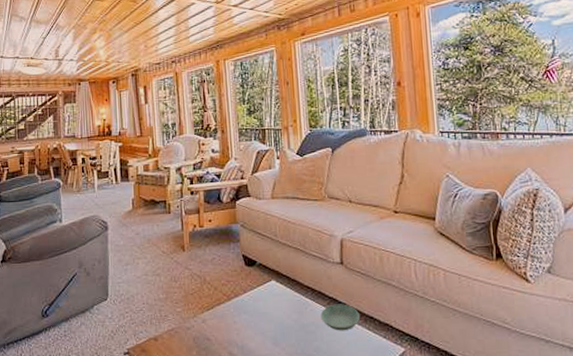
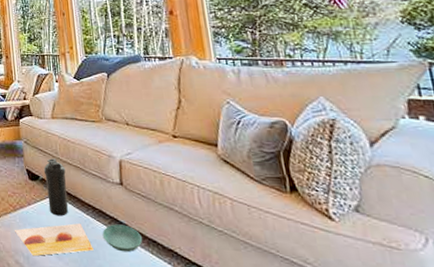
painting: none [227,307,311,346] -> present [14,223,94,257]
water bottle: none [261,241,286,302] -> present [43,158,68,216]

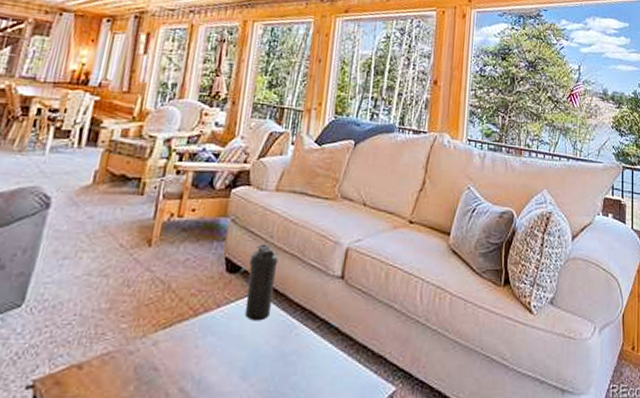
painting: present [14,223,94,257] -> none [187,330,292,379]
saucer: present [102,224,143,253] -> none [306,328,353,363]

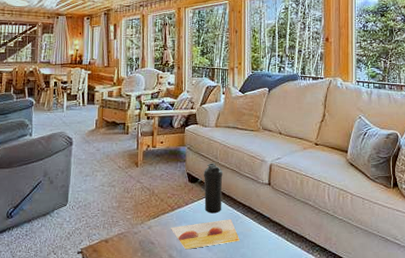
painting: none [187,330,292,379] -> present [170,219,240,250]

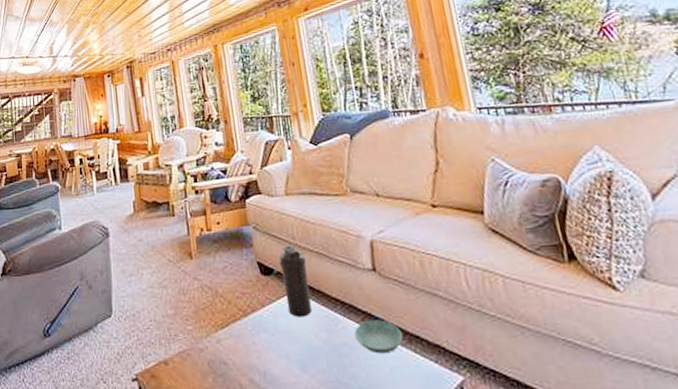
painting: present [170,219,240,250] -> none [245,324,345,372]
saucer: none [248,218,281,241] -> present [354,320,404,354]

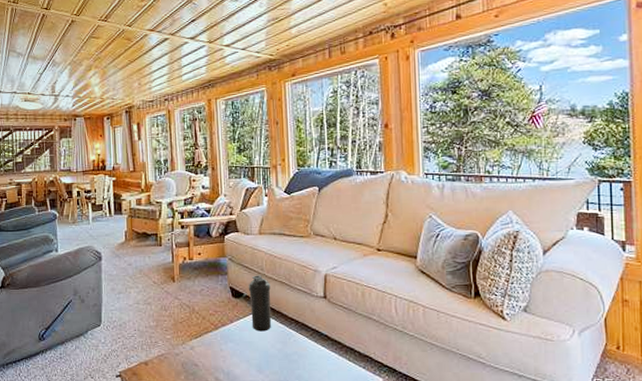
saucer: present [354,320,404,354] -> none [303,335,342,361]

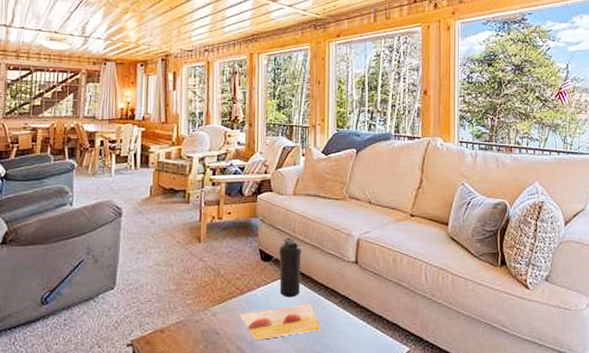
painting: none [214,338,294,372] -> present [238,304,321,341]

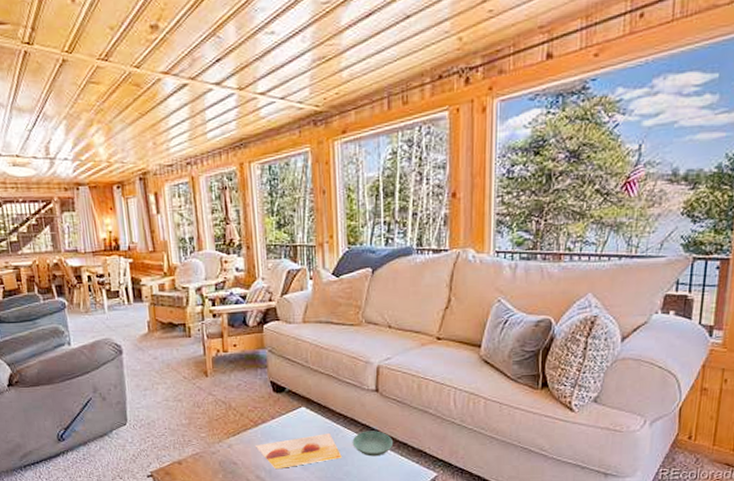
water bottle: present [278,237,302,297] -> none [291,368,317,428]
saucer: none [331,302,370,329] -> present [352,431,394,457]

